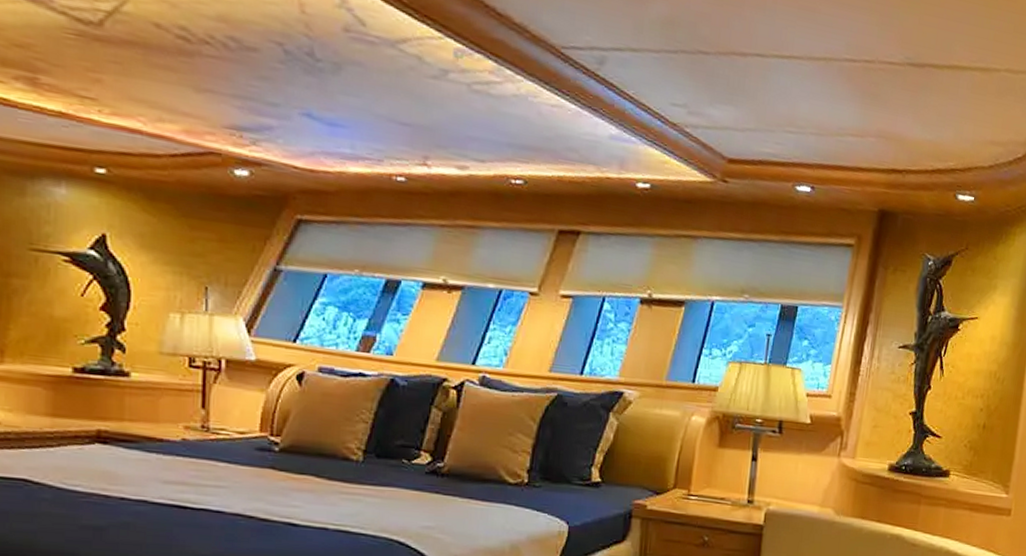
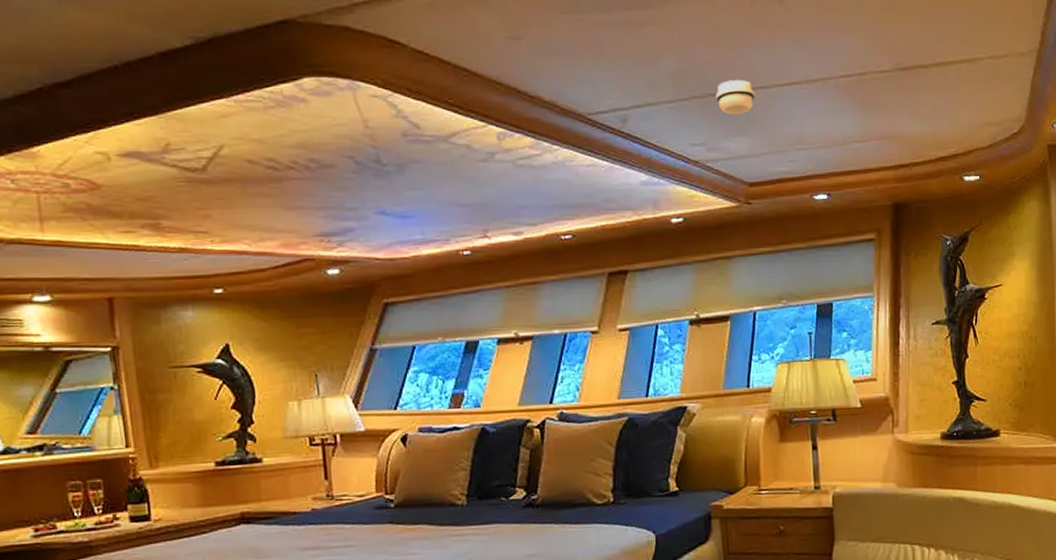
smoke detector: none [706,39,751,81] -> present [715,80,755,115]

